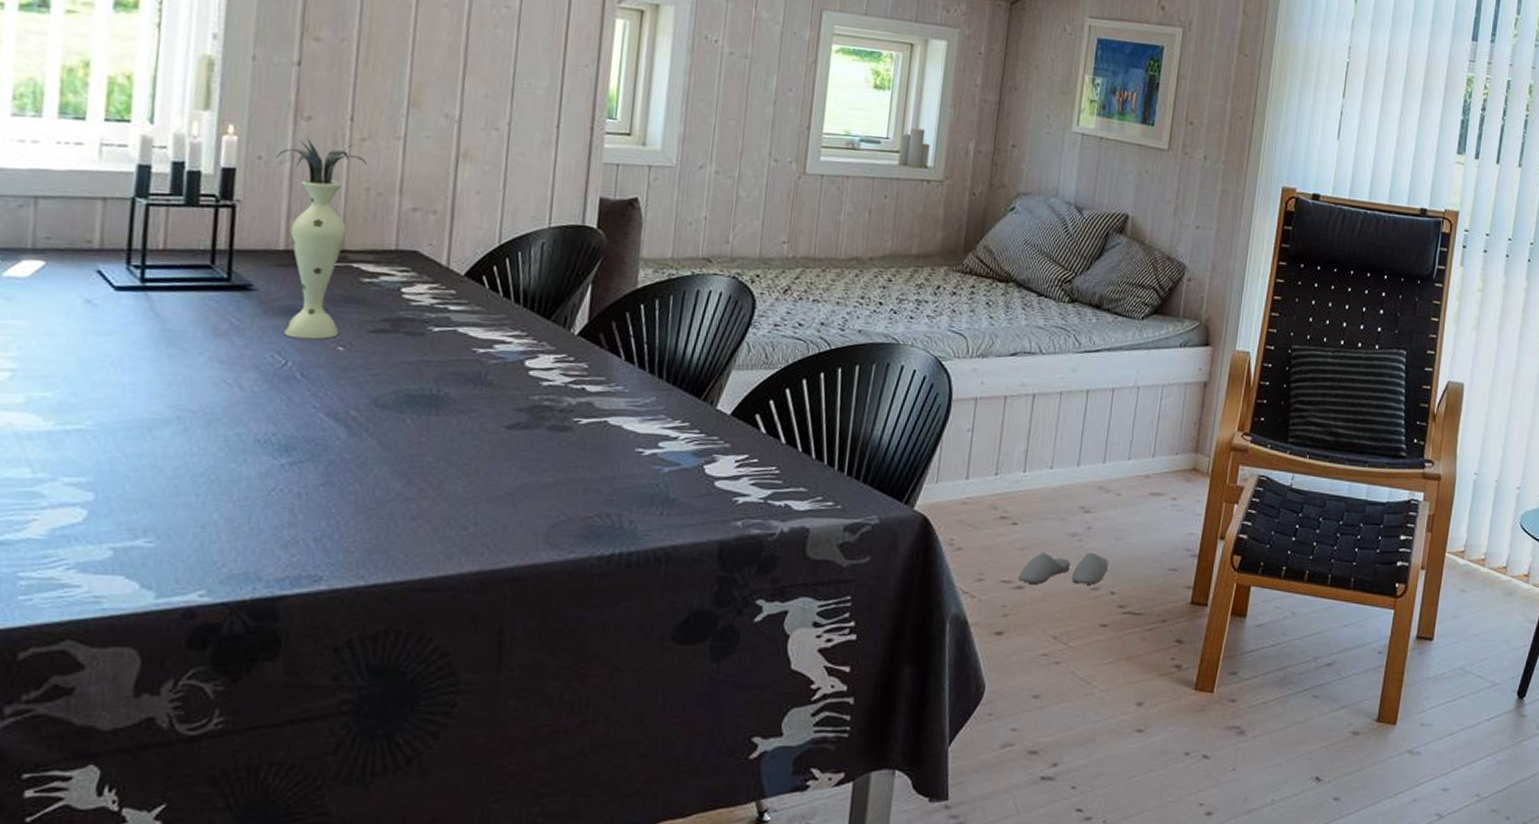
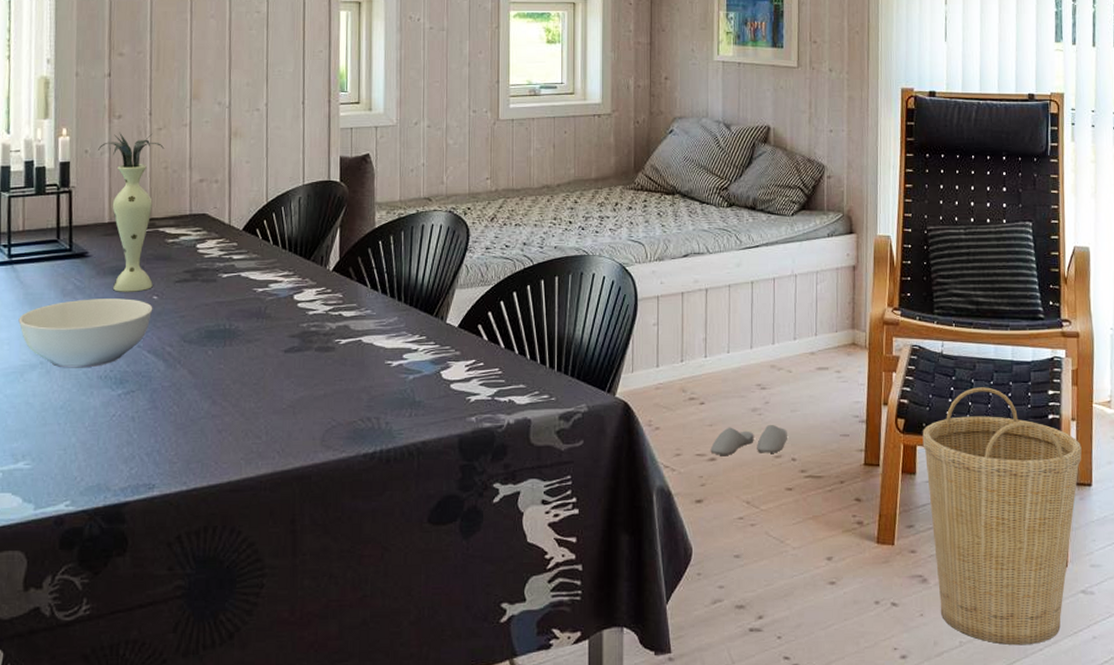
bowl: none [149,342,337,429] -> present [18,298,153,368]
candle: present [897,125,930,170] -> none [572,70,598,106]
basket: none [1254,526,1428,806] -> present [922,387,1082,646]

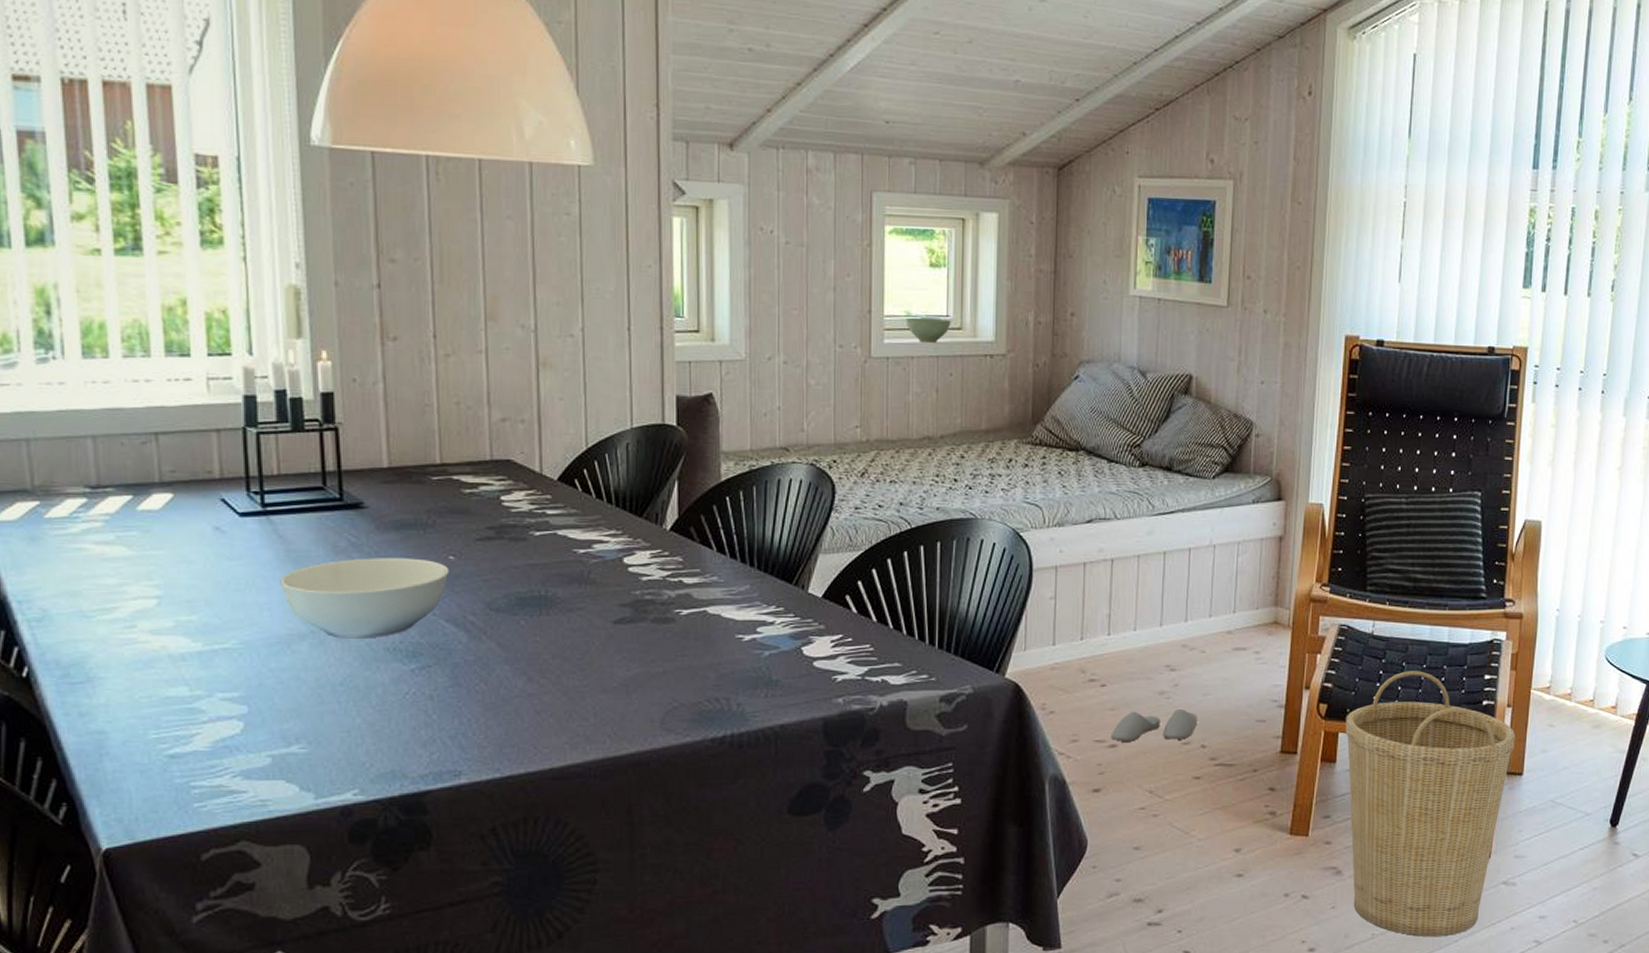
vase: present [97,132,165,293] -> none [368,357,455,552]
bowl: none [527,85,566,107] -> present [906,317,952,344]

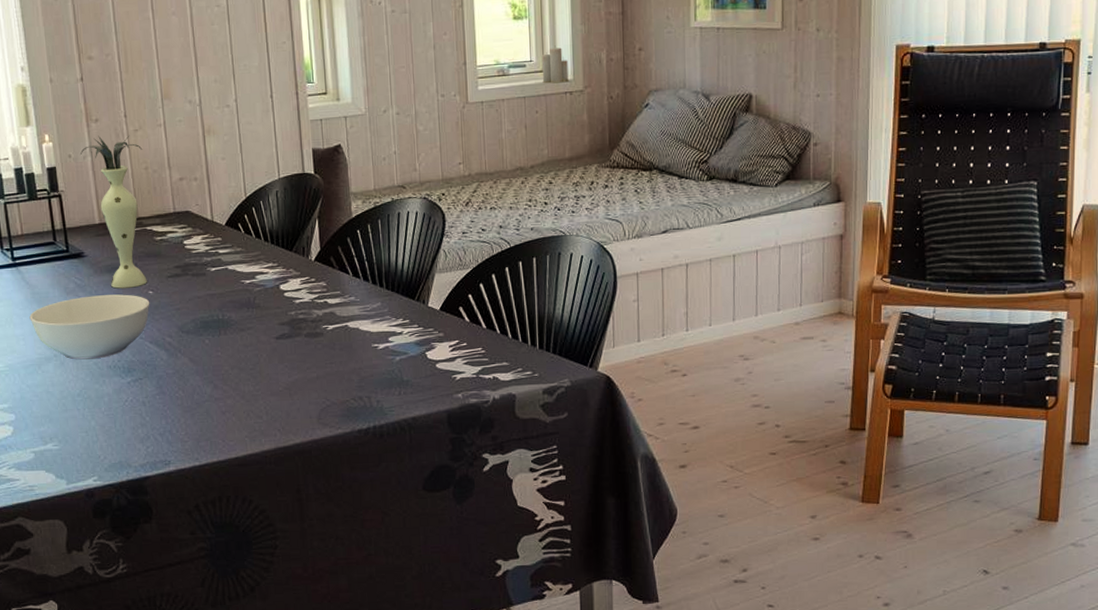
vase: none [368,357,455,552] -> present [79,135,147,289]
bowl: present [906,317,952,344] -> none [495,63,535,87]
candle: none [959,301,991,344] -> present [541,45,570,84]
slippers: present [1111,710,1197,742] -> none [693,394,771,424]
basket: present [1345,671,1515,937] -> none [910,351,1079,594]

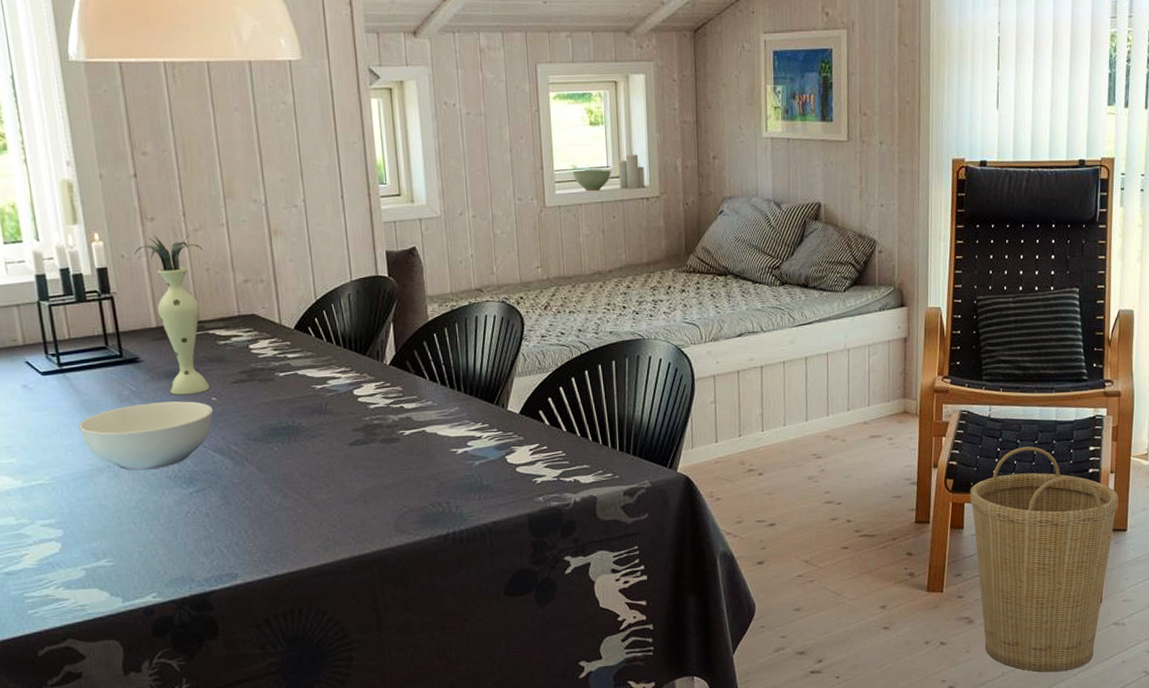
bowl: none [495,63,535,87] -> present [572,169,612,192]
basket: none [910,351,1079,594] -> present [970,446,1119,672]

